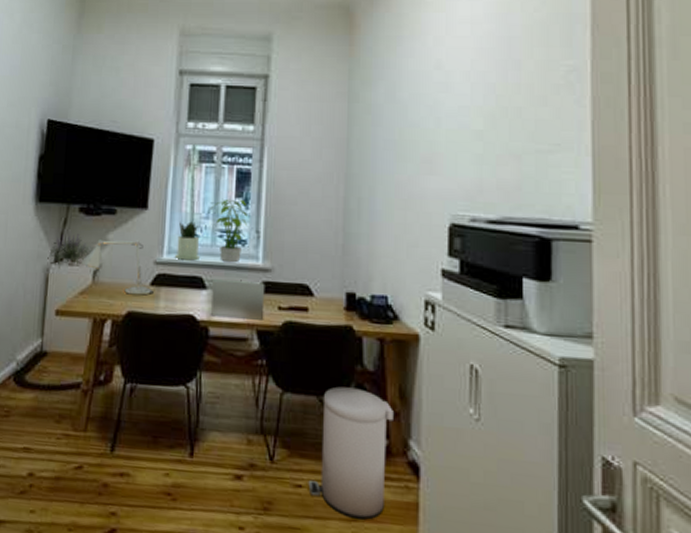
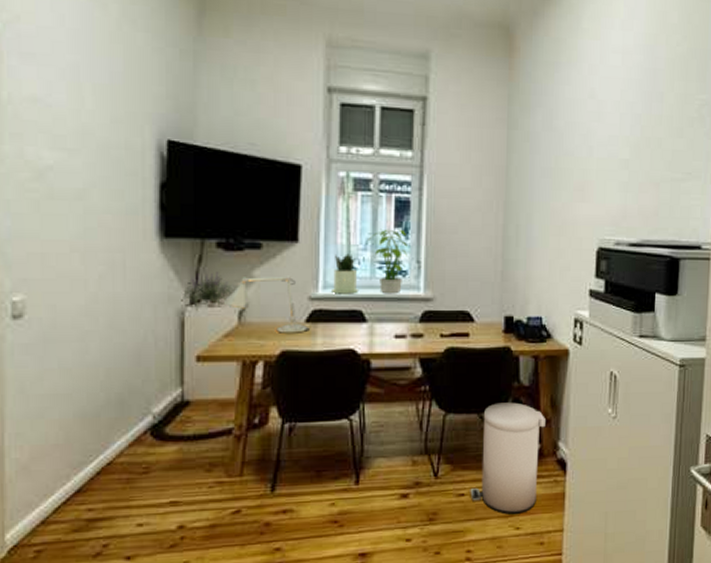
laptop: present [210,279,265,320] -> none [371,312,427,349]

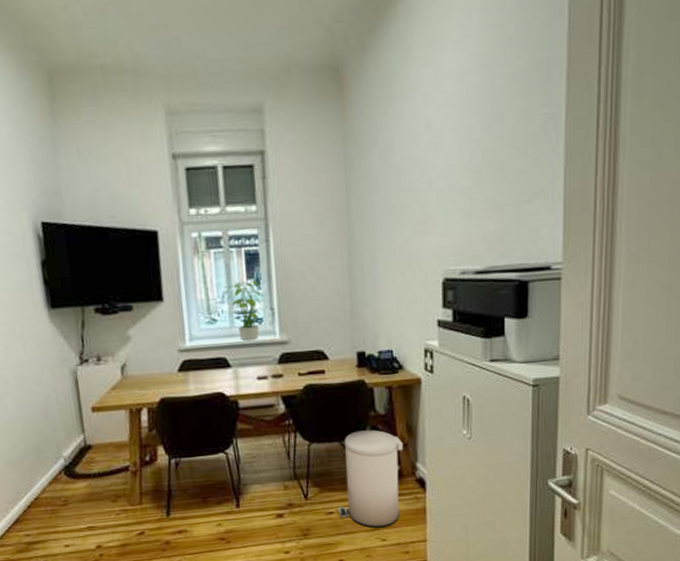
plant: present [183,272,237,311] -> none [73,334,117,369]
desk lamp: present [223,276,310,333] -> none [106,332,182,383]
planter: present [332,253,360,294] -> none [197,307,222,345]

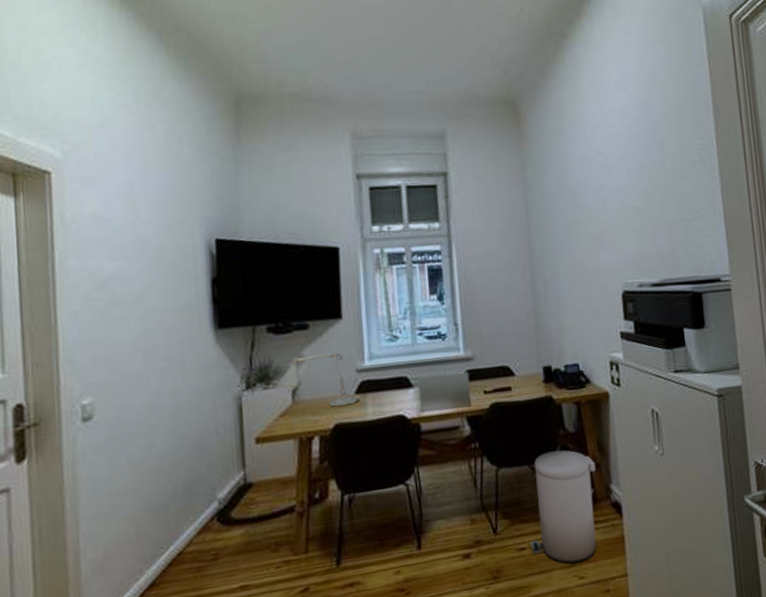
plant: none [73,334,117,369] -> present [239,355,289,394]
desk lamp: none [106,332,182,383] -> present [276,351,360,408]
potted plant: present [224,280,262,341] -> none [406,295,446,359]
laptop: none [235,354,286,391] -> present [417,371,471,413]

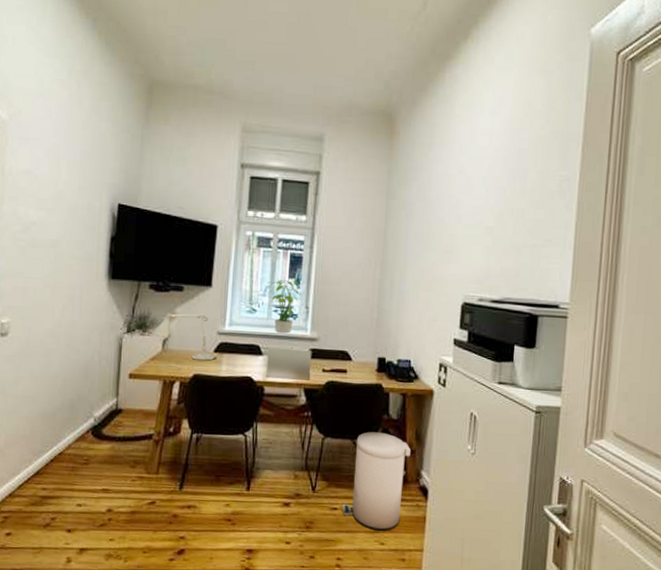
potted plant: none [406,295,446,359] -> present [267,279,299,334]

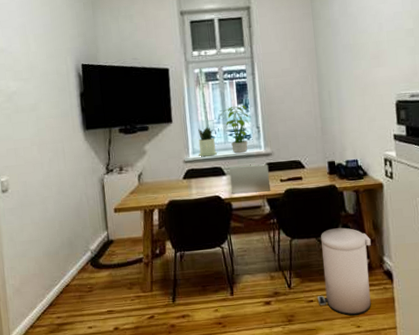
plant: present [122,308,163,338] -> none [101,149,136,177]
desk lamp: present [151,313,217,361] -> none [127,147,187,189]
planter: none [236,297,258,332] -> present [198,127,218,157]

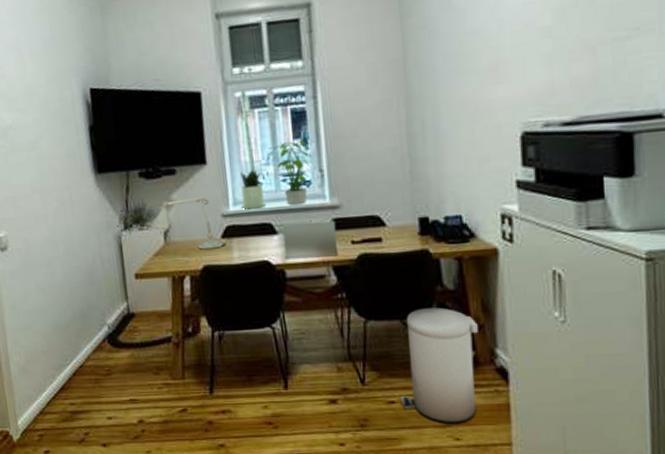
plant: none [101,149,136,177] -> present [118,199,160,234]
desk lamp: none [127,147,187,189] -> present [150,196,226,250]

